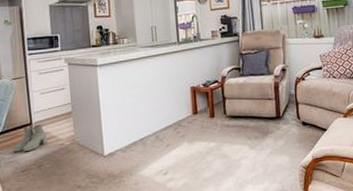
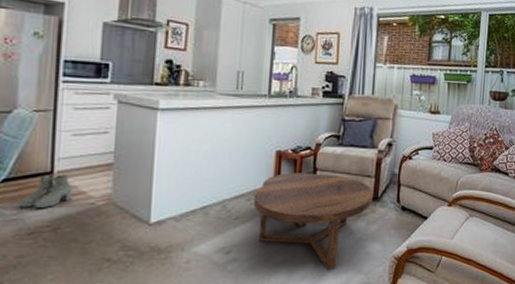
coffee table: none [178,101,276,183] -> present [253,172,373,271]

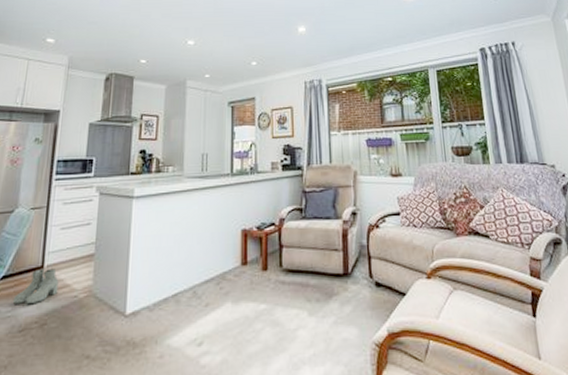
coffee table: present [253,172,373,271] -> none [222,250,343,363]

